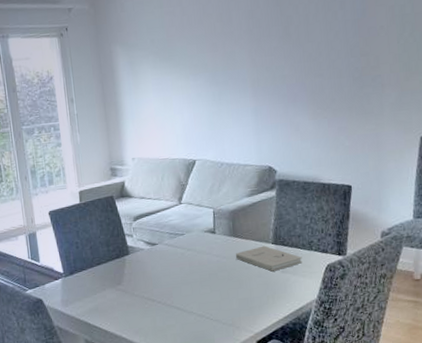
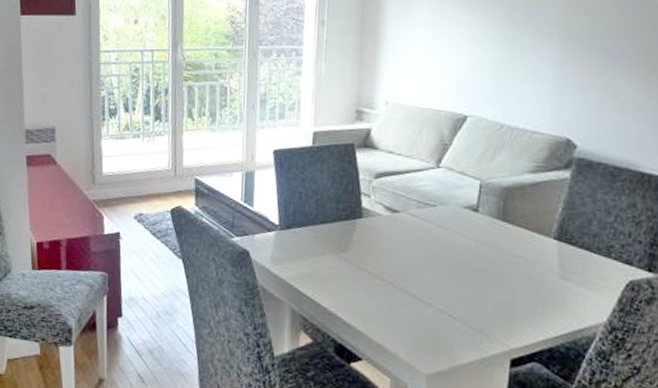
book: present [235,245,303,272] -> none [500,239,594,275]

